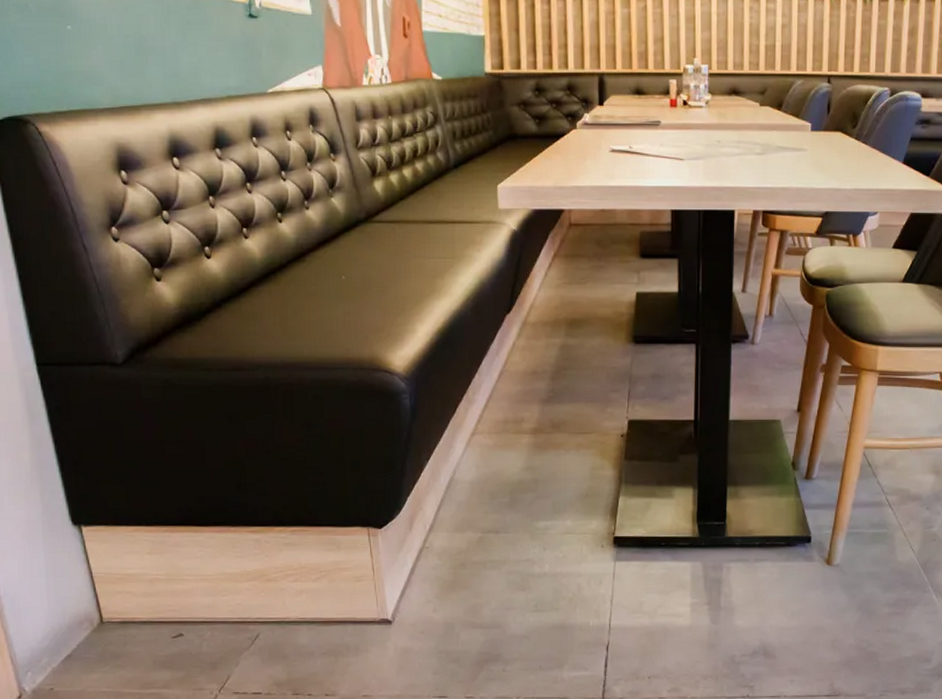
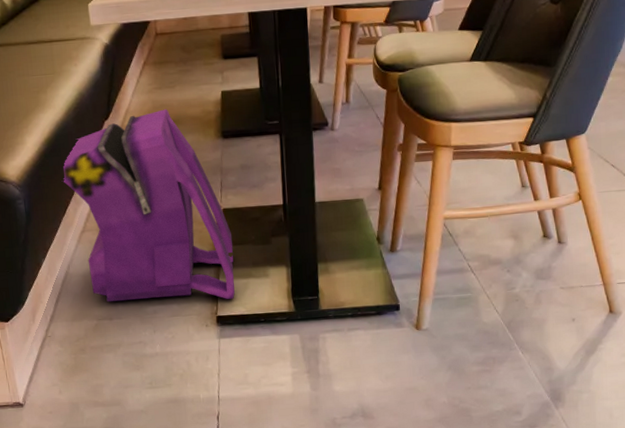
backpack: none [453,307,637,519] -> present [61,109,235,302]

